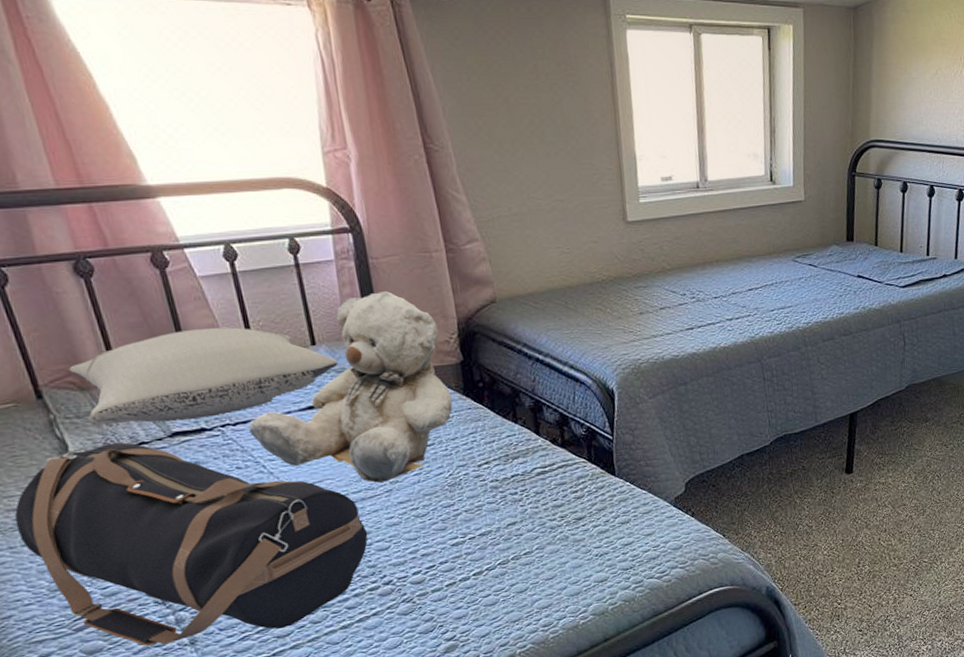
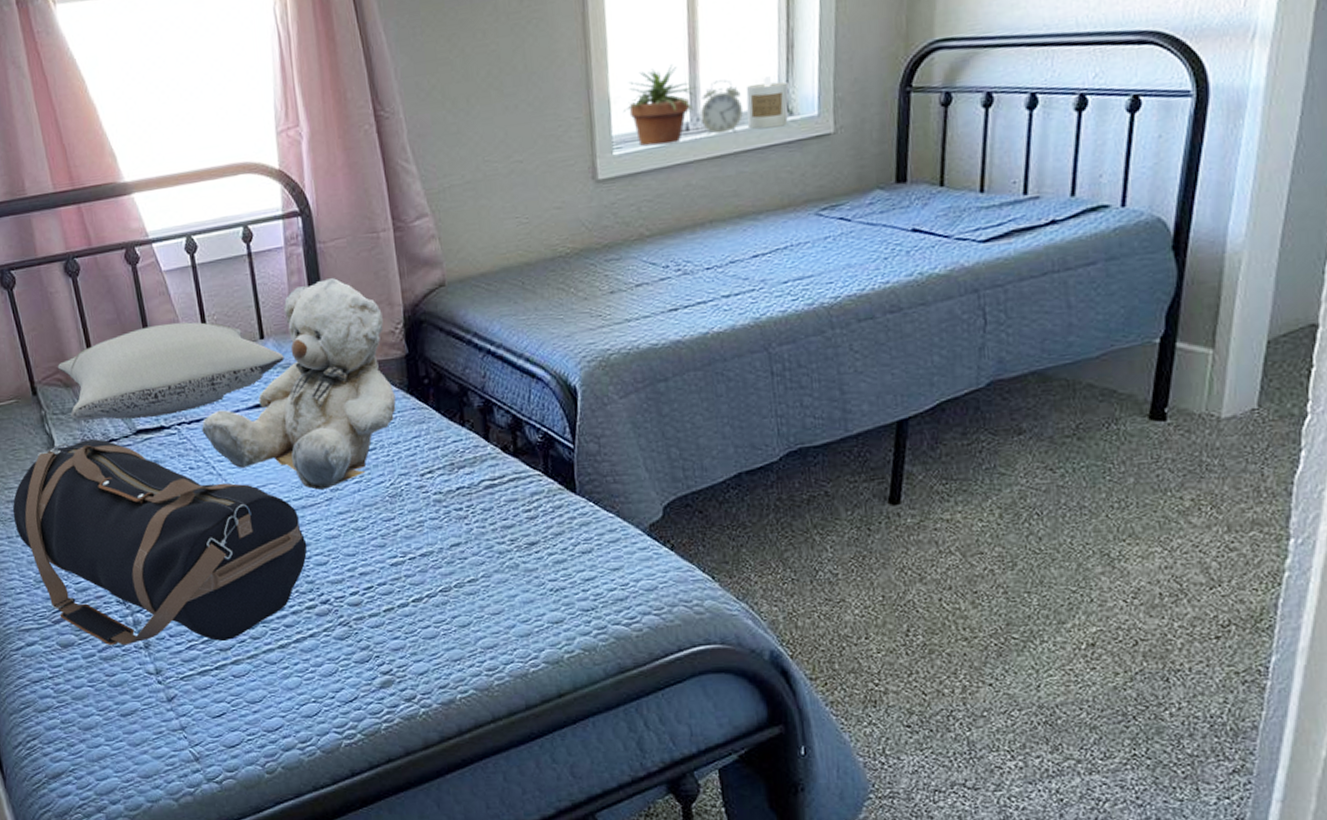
potted plant: none [646,134,705,199] -> present [622,64,697,147]
alarm clock: none [707,151,740,194] -> present [699,79,744,135]
candle: none [741,153,773,193] -> present [745,76,790,130]

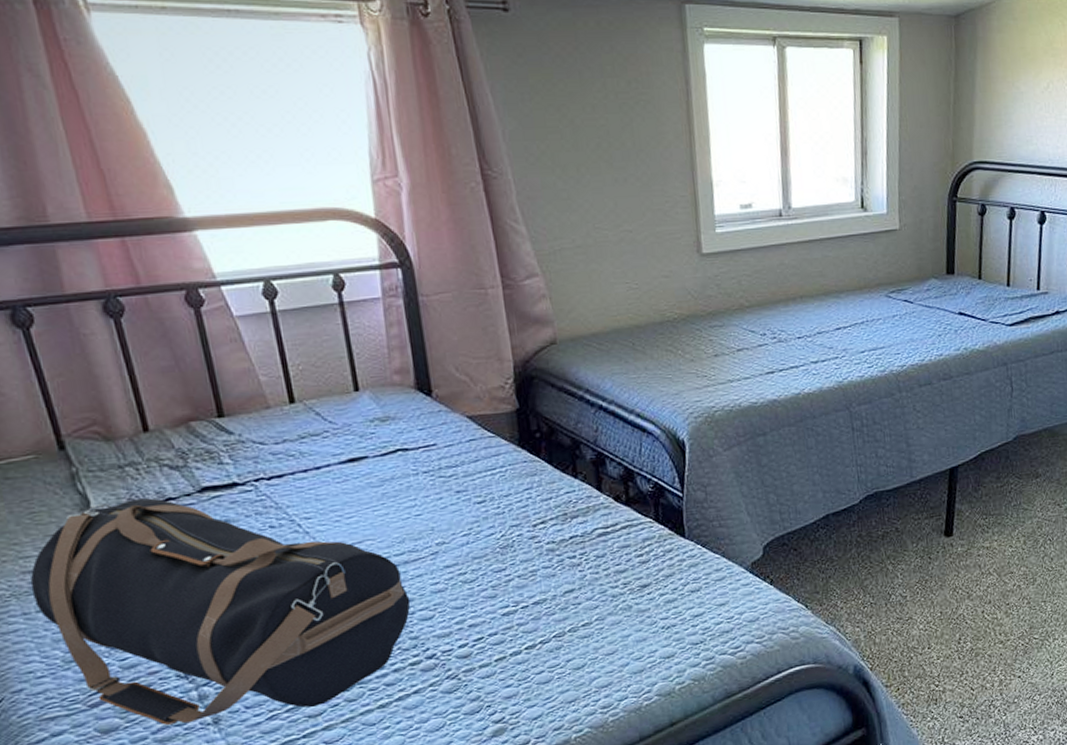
pillow: present [57,322,285,421] -> none [94,371,383,479]
teddy bear: present [202,278,396,490] -> none [284,332,507,544]
potted plant: present [622,64,697,147] -> none [724,157,789,228]
alarm clock: present [699,79,744,135] -> none [791,175,828,222]
candle: present [745,76,790,130] -> none [829,176,864,221]

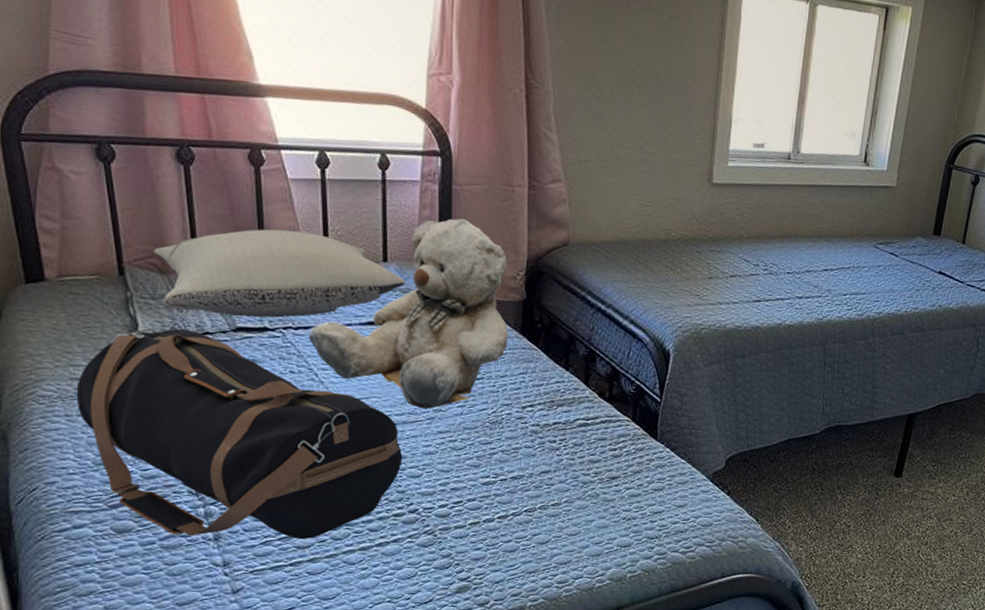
pillow: none [94,371,383,479] -> present [153,229,405,318]
teddy bear: none [284,332,507,544] -> present [309,218,508,409]

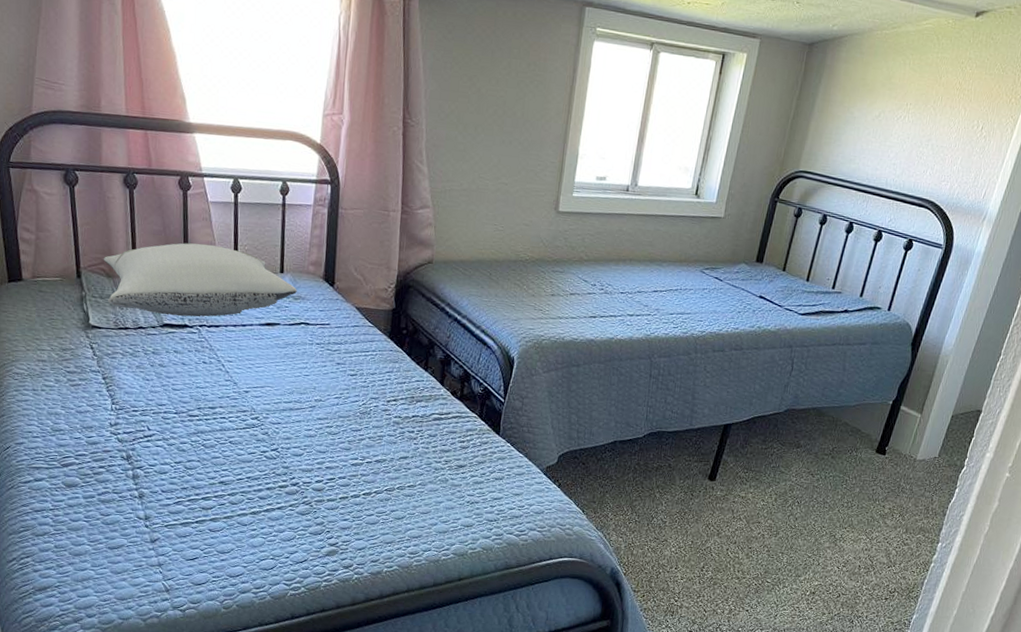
duffel bag: present [76,327,403,539] -> none [41,321,289,502]
teddy bear: present [309,218,508,409] -> none [219,238,381,399]

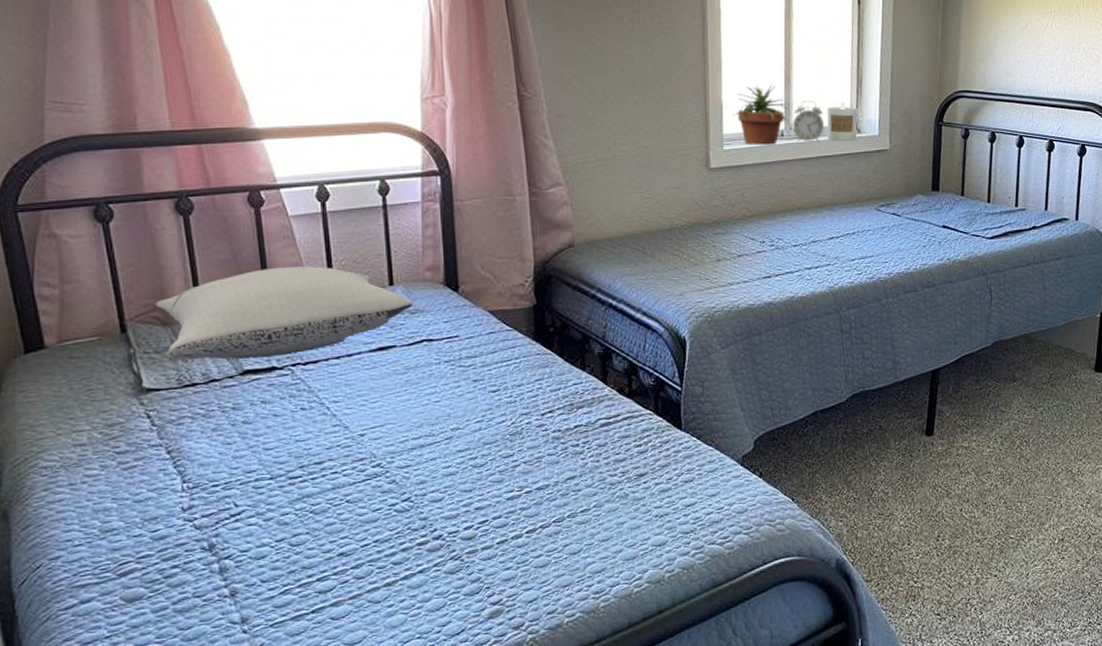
potted plant: none [585,140,640,199] -> present [732,83,791,146]
alarm clock: none [637,160,668,201] -> present [792,100,825,142]
candle: none [668,166,701,205] -> present [827,102,859,141]

